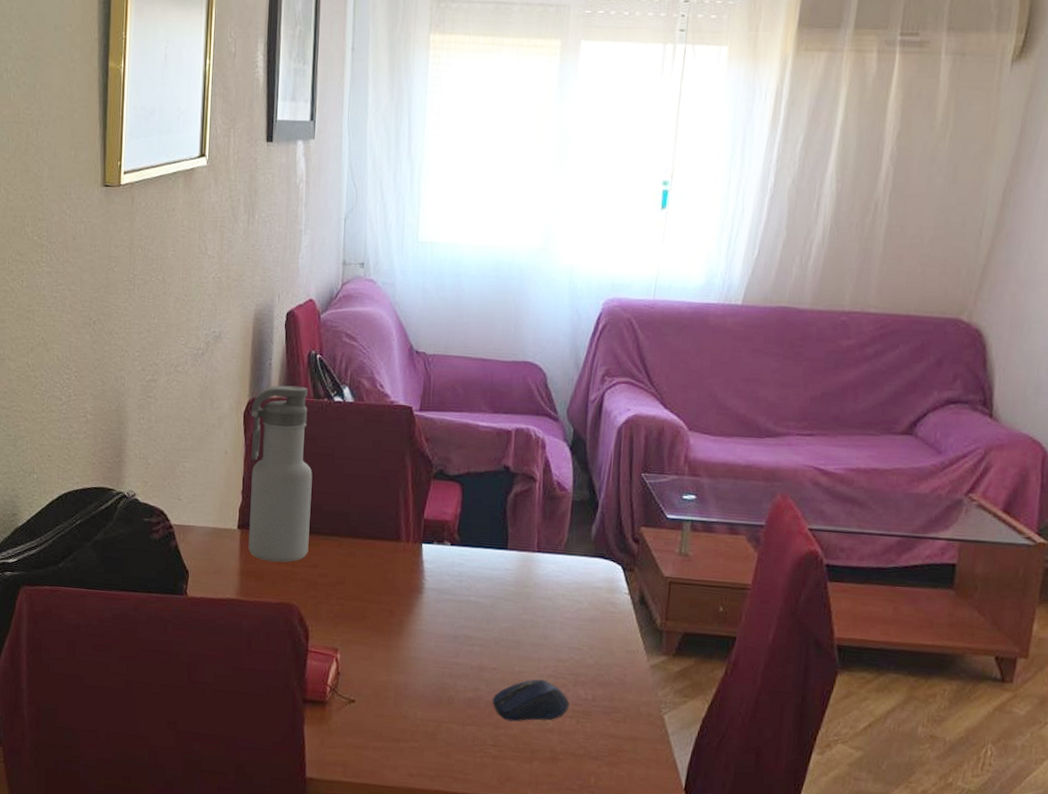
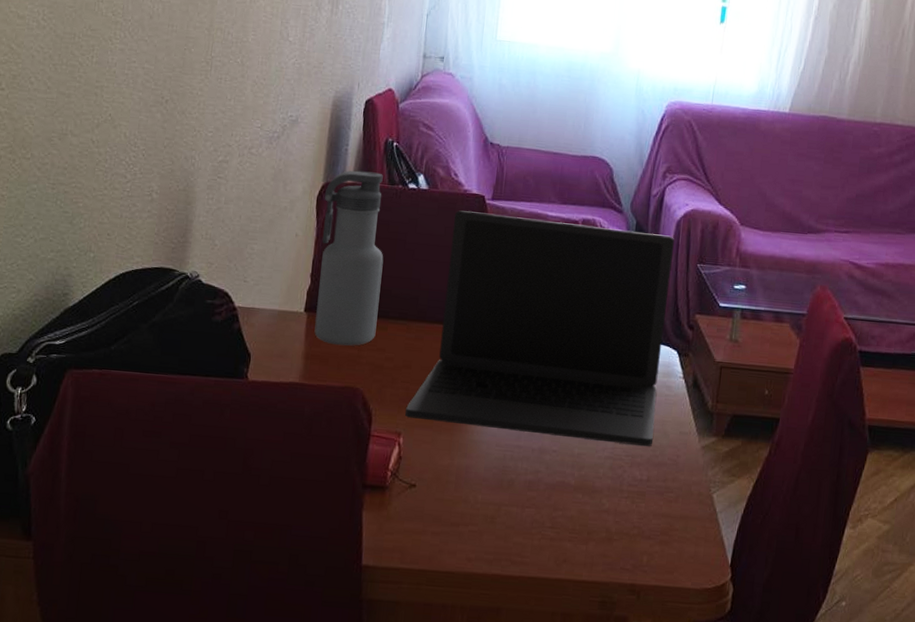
laptop: none [341,423,616,666] -> present [405,210,675,447]
computer mouse: present [492,679,569,722] -> none [551,461,625,503]

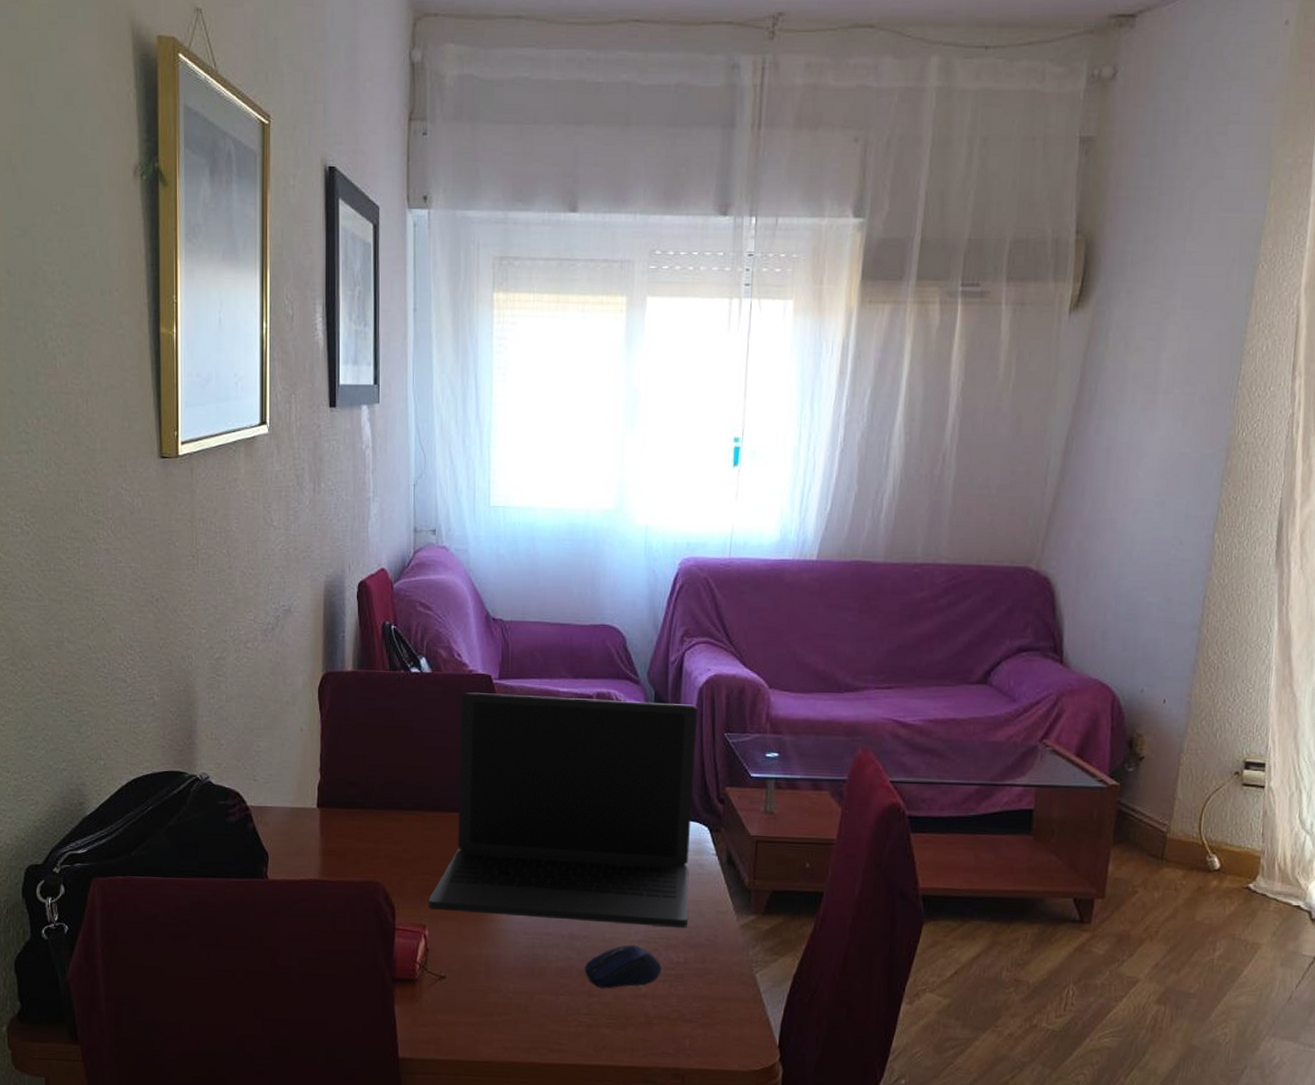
water bottle: present [314,170,384,346] -> none [325,658,392,840]
computer mouse: none [551,461,625,503] -> present [584,945,662,989]

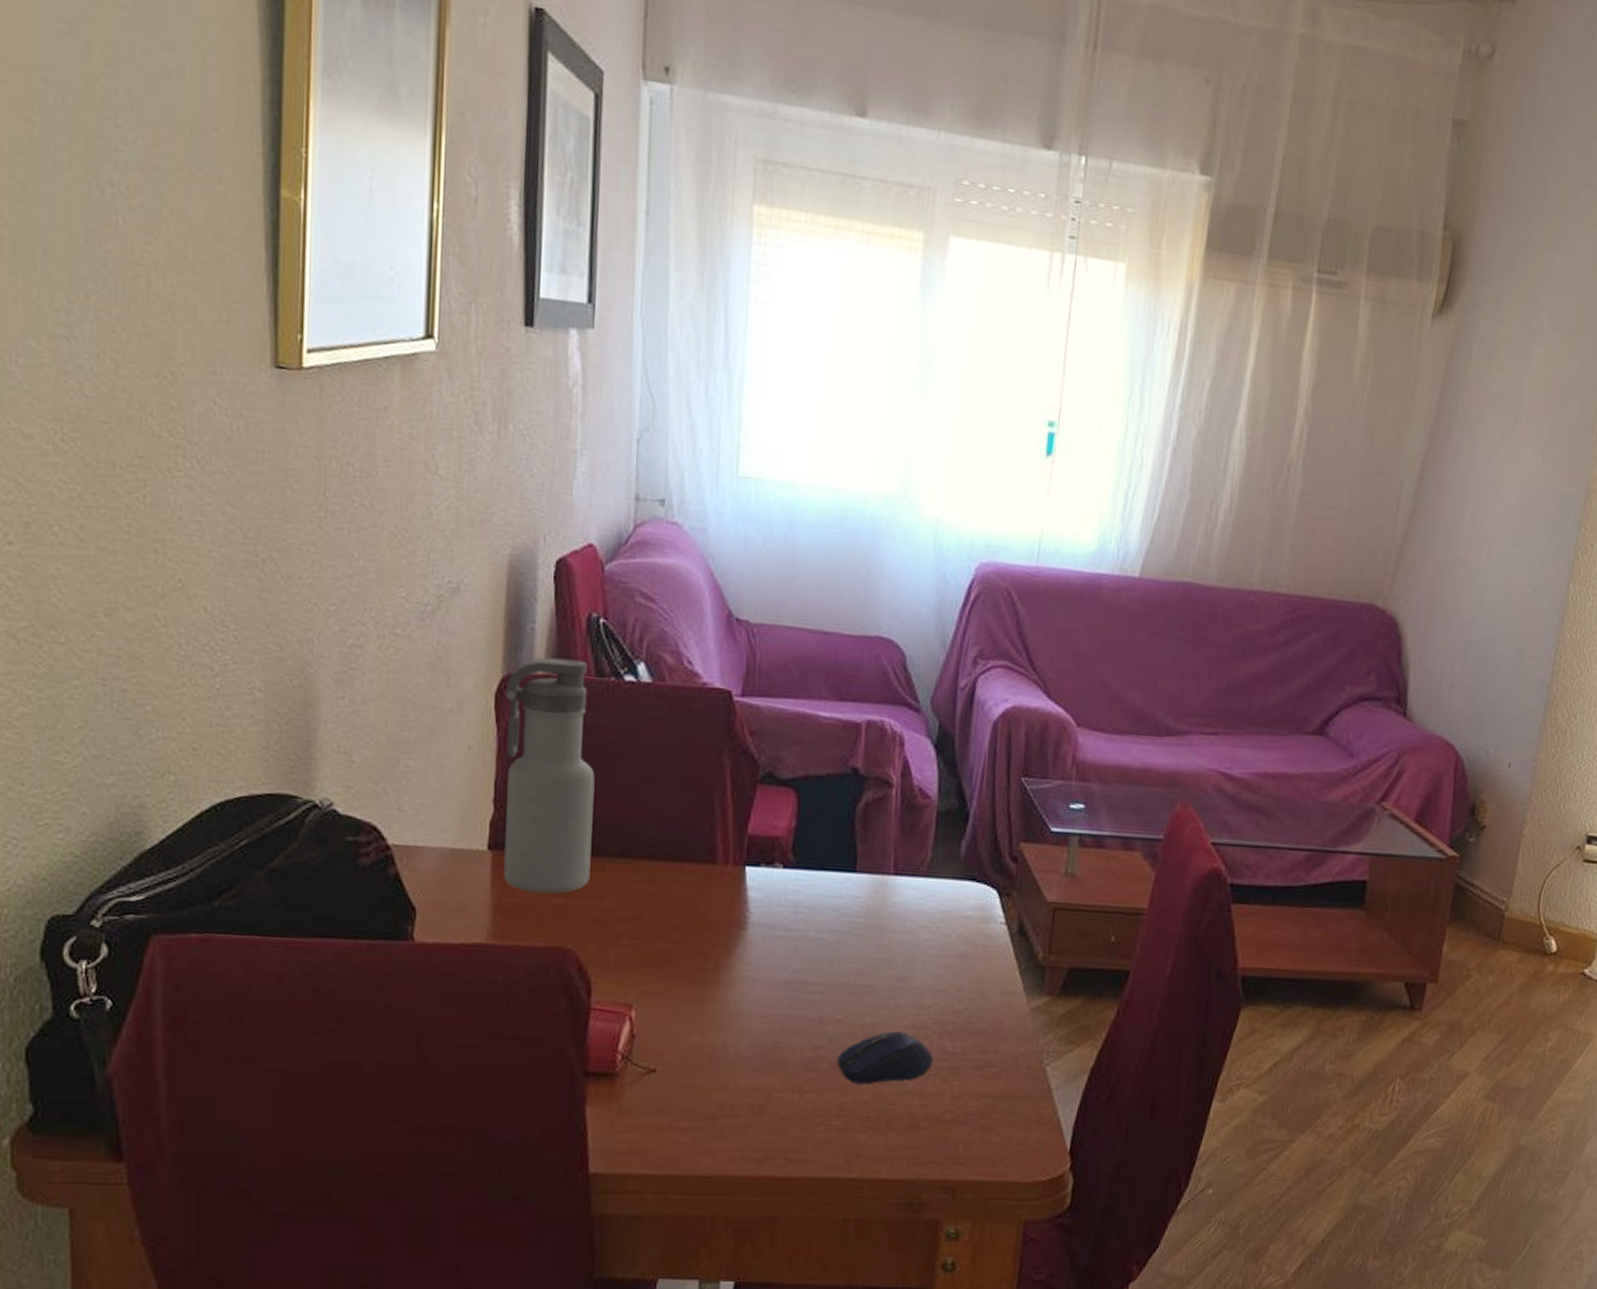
water bottle: none [325,658,392,840] -> present [503,657,595,894]
laptop: present [429,692,698,928] -> none [637,710,991,1012]

